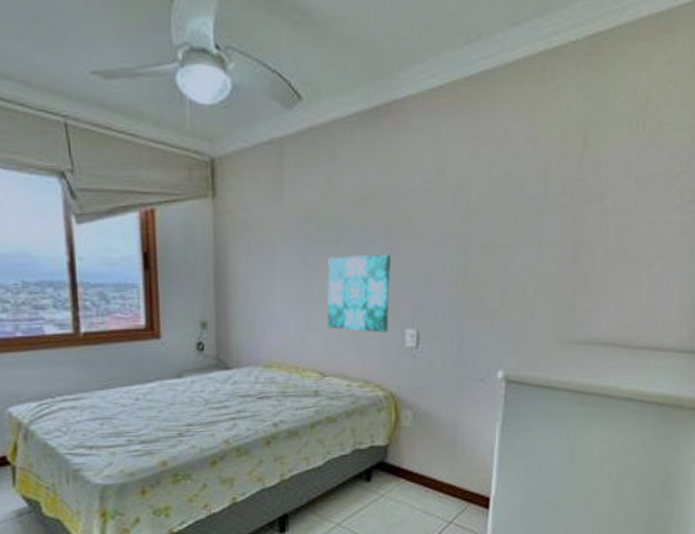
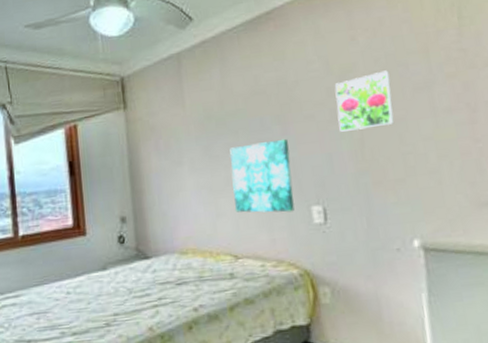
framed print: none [445,191,504,255] -> present [335,70,395,133]

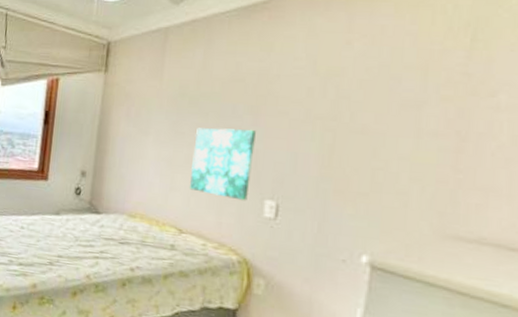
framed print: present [335,70,395,133] -> none [312,81,378,137]

